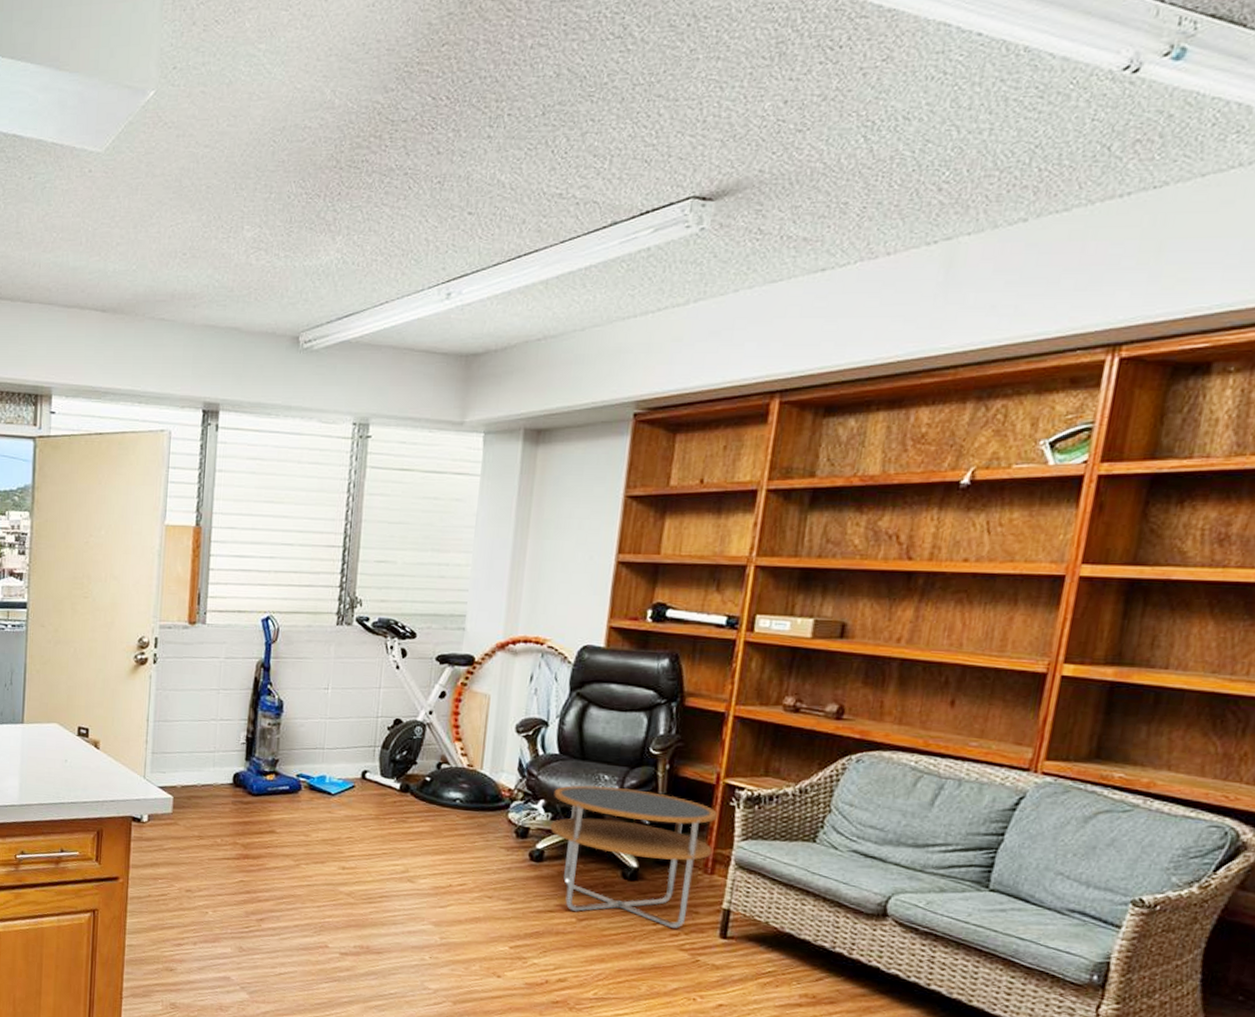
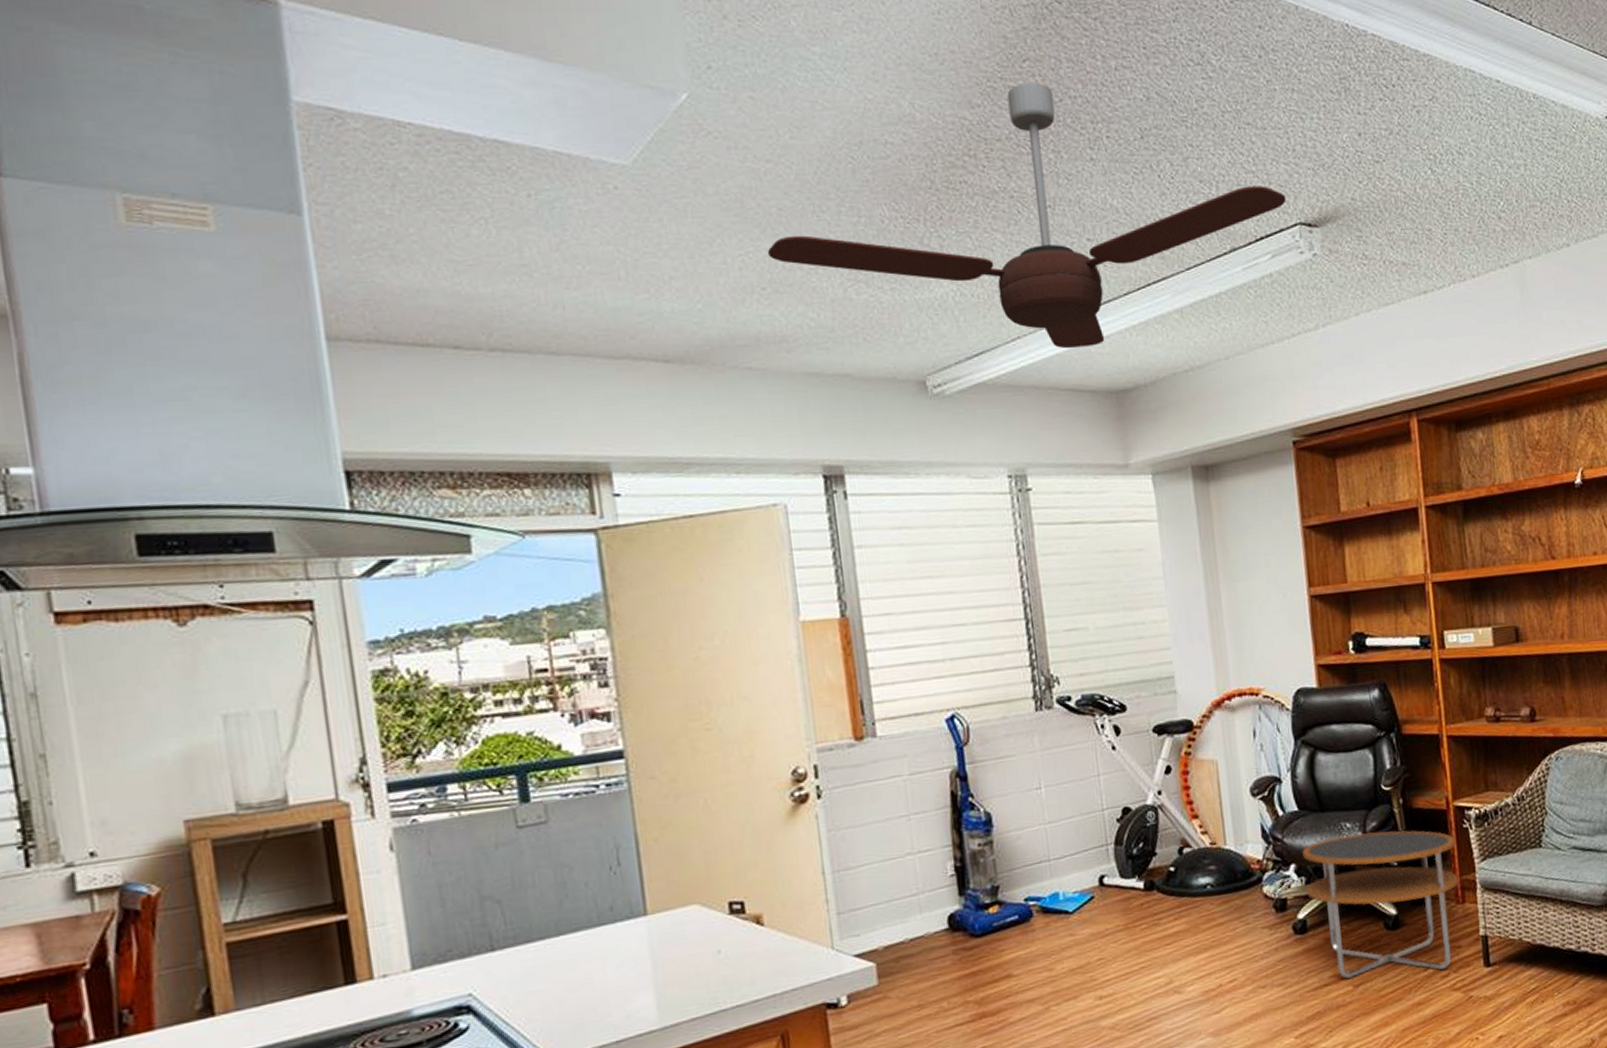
ceiling fan: none [192,65,684,314] -> present [767,82,1287,349]

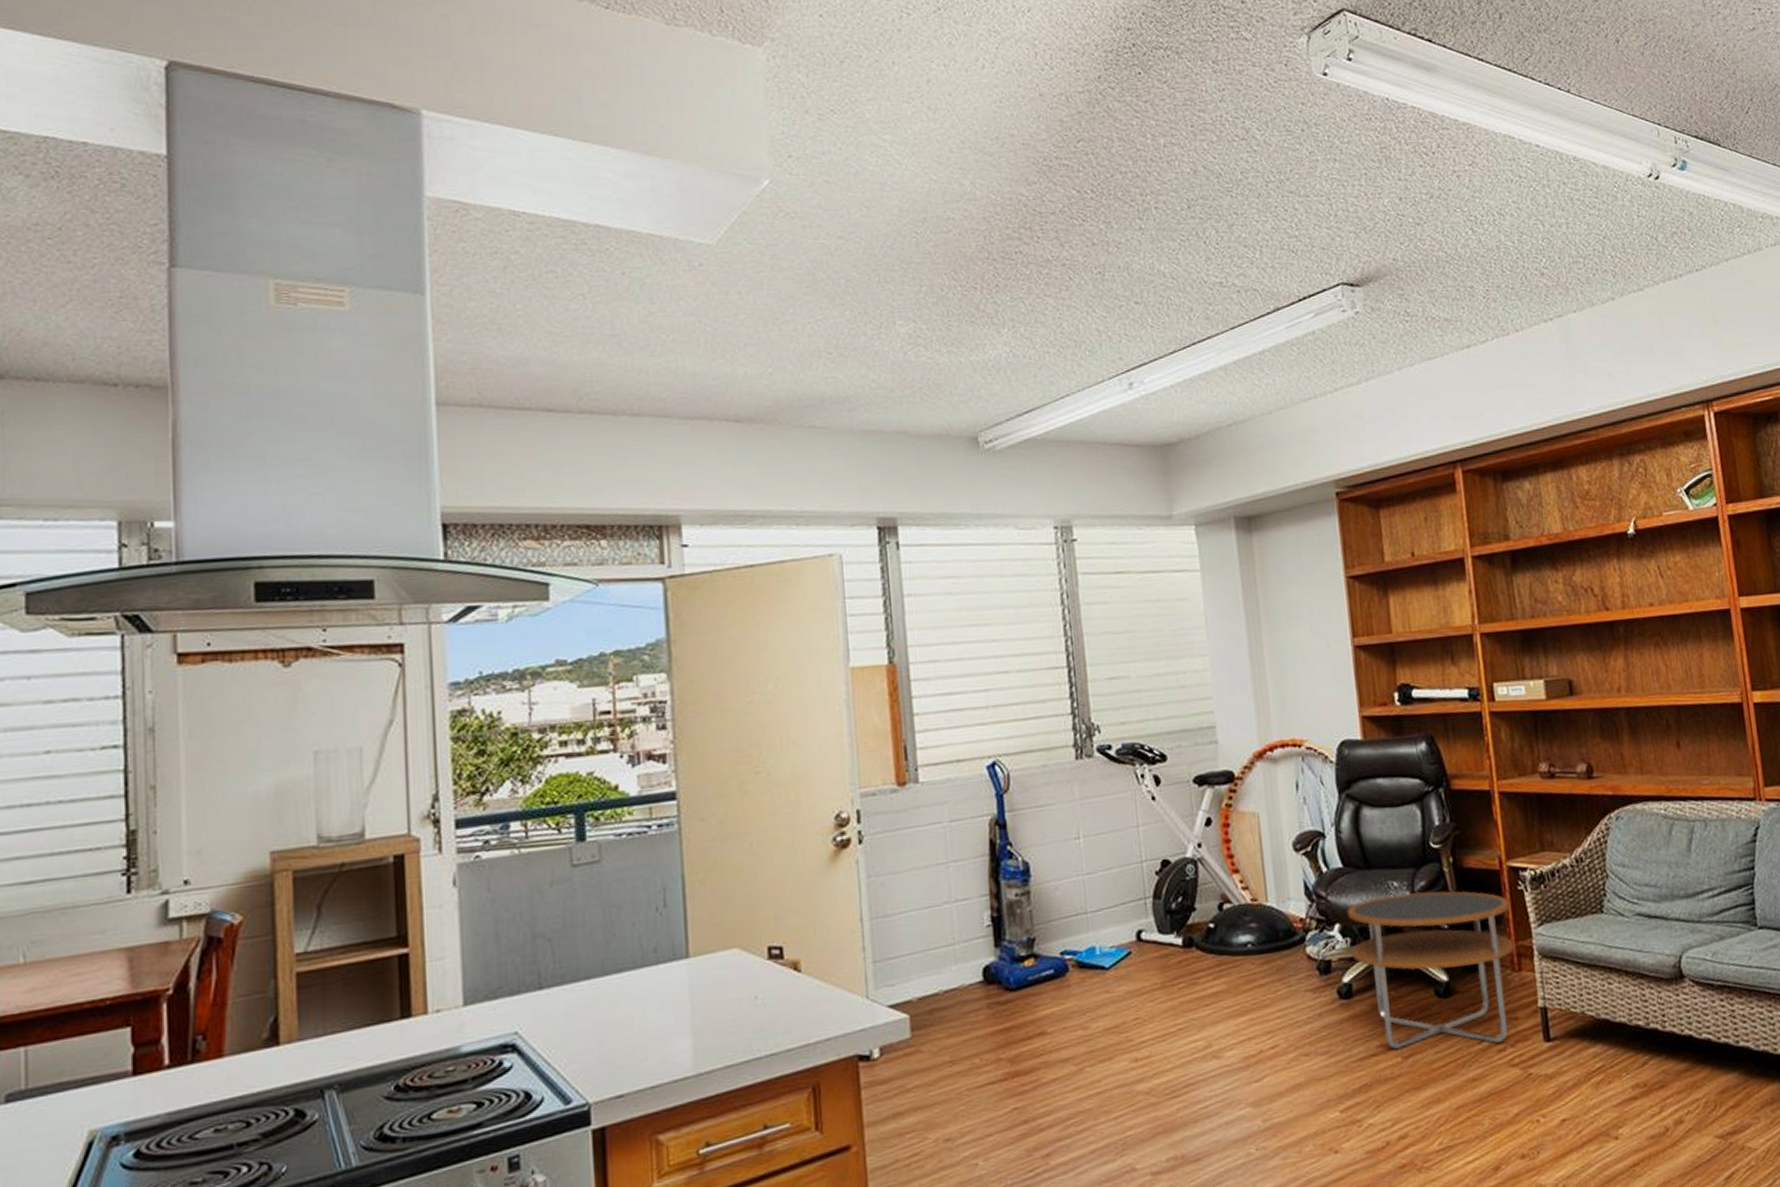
ceiling fan: present [767,82,1287,349] -> none [834,160,1329,406]

